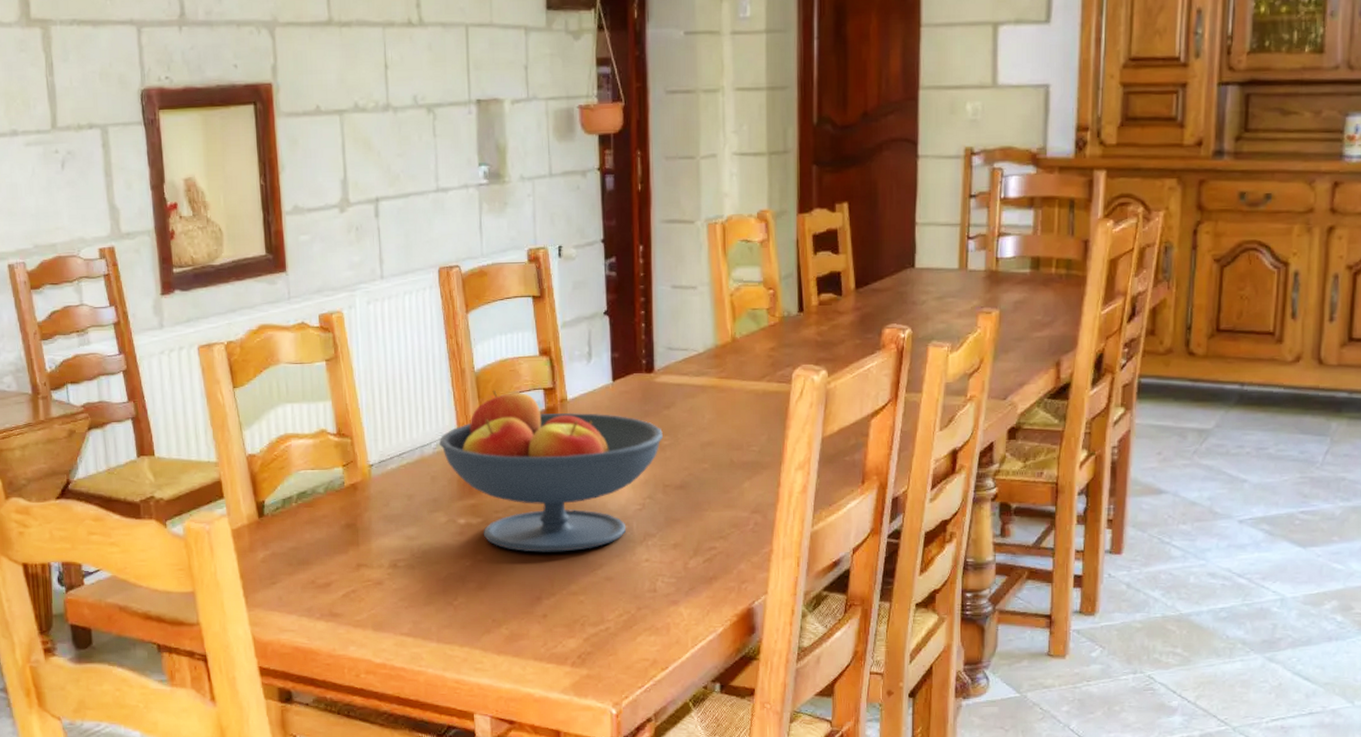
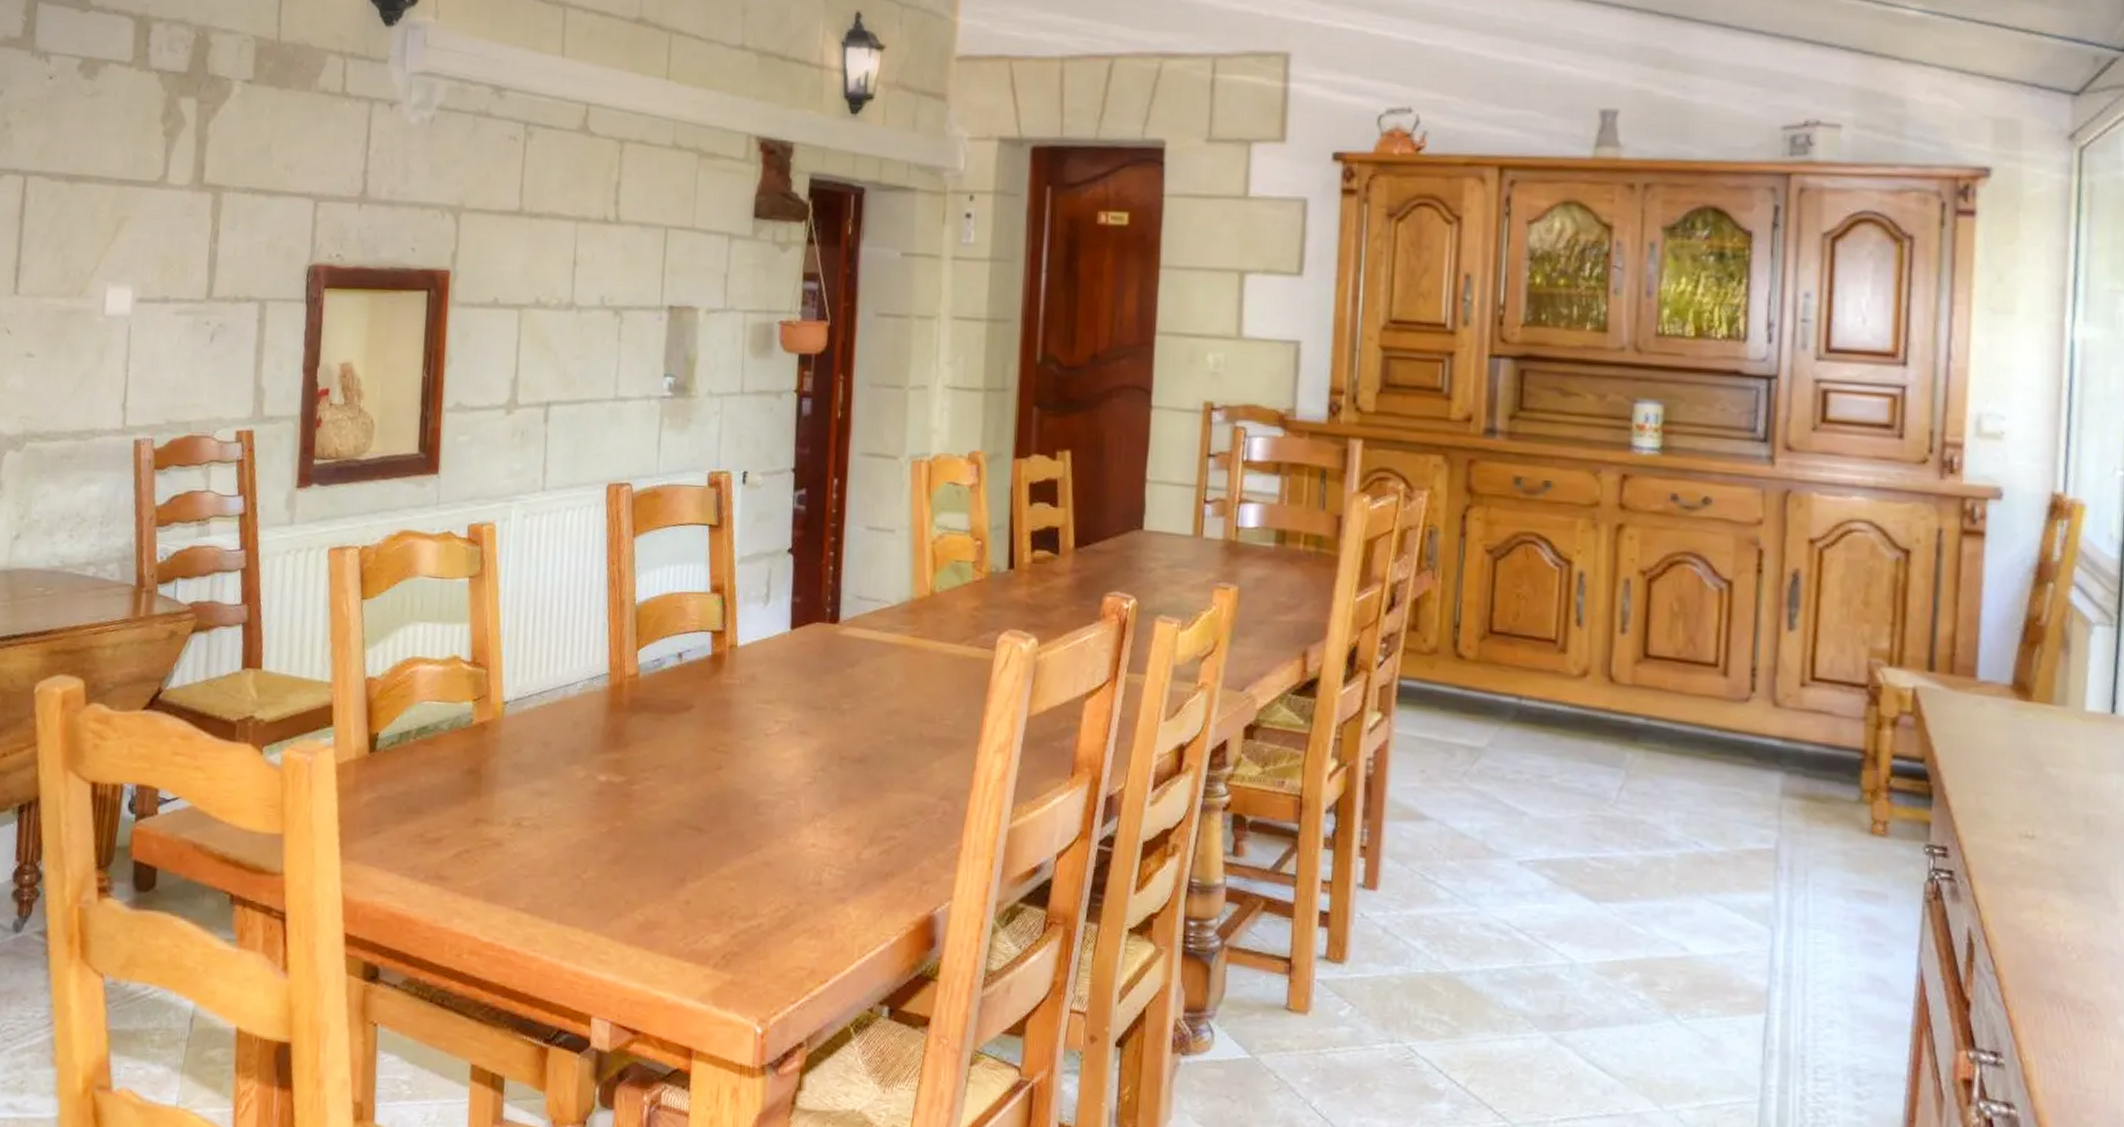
fruit bowl: present [438,390,663,552] -> none [585,627,844,827]

